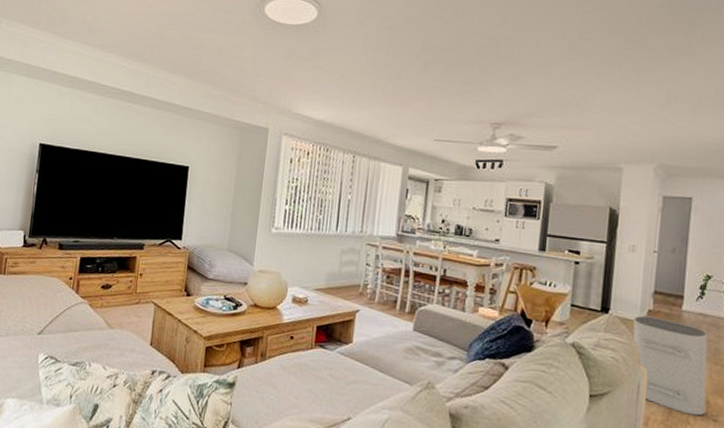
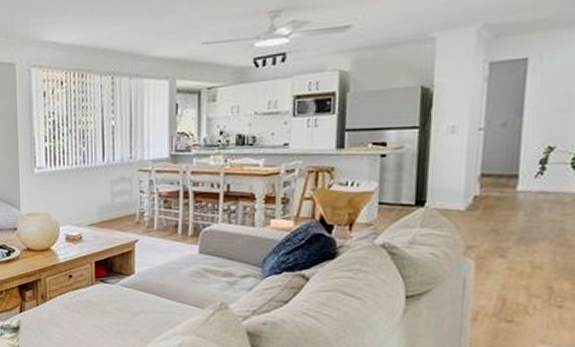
water heater: present [633,315,708,416] -> none [455,203,551,304]

